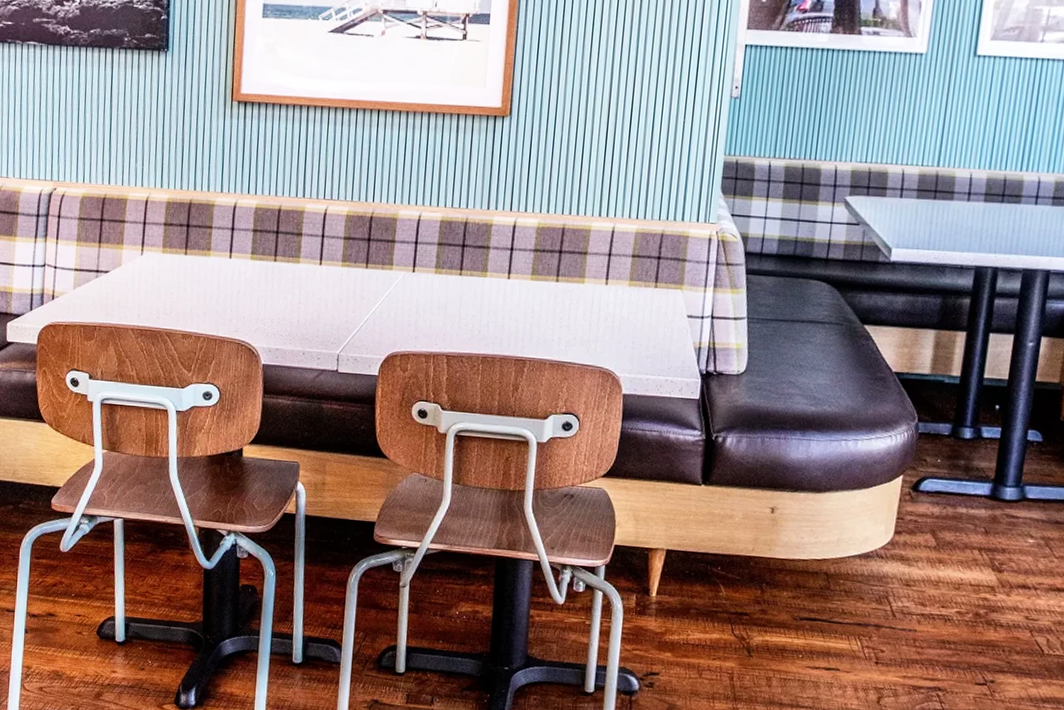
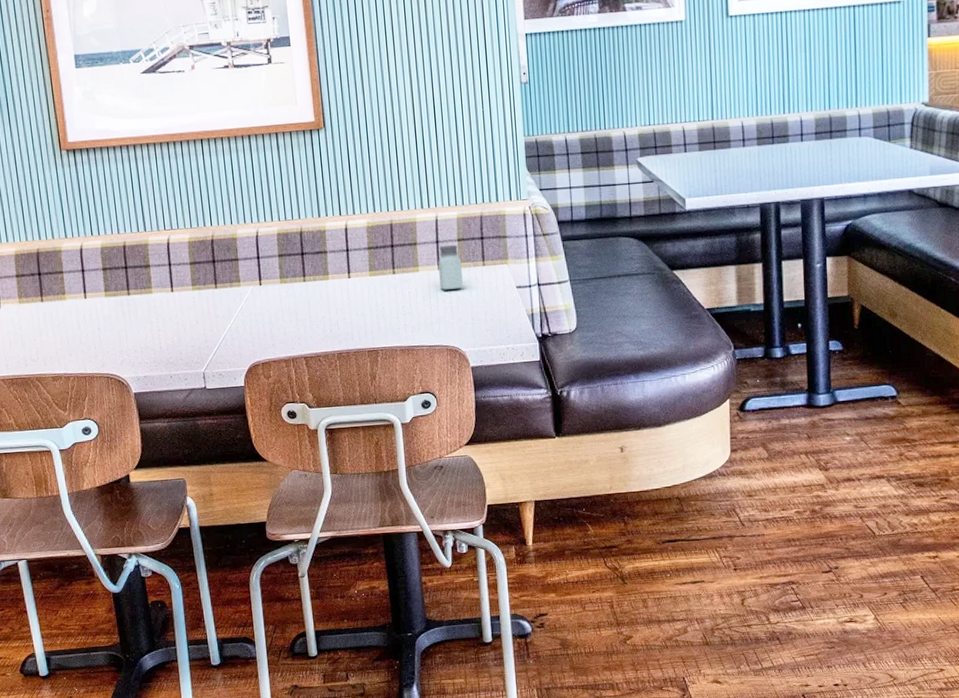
saltshaker: none [604,260,632,309] -> present [438,245,463,290]

